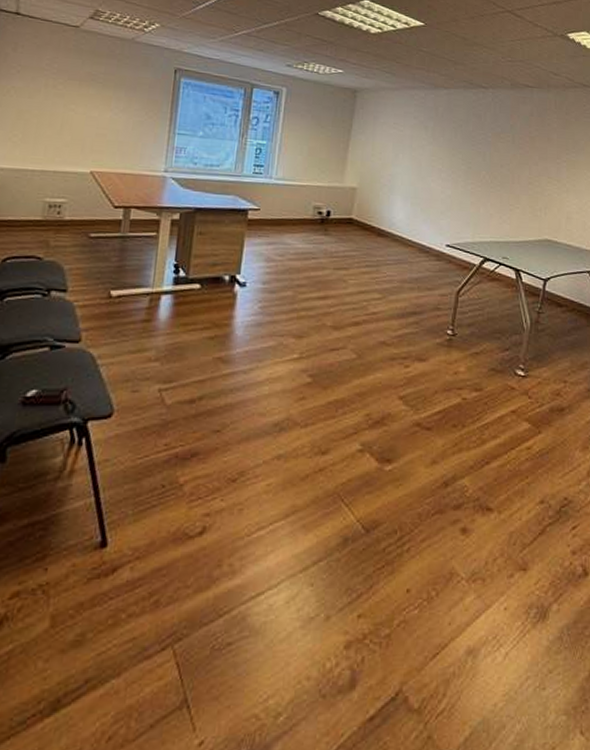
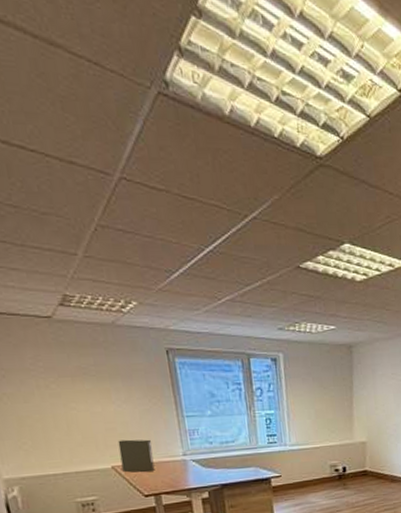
binder: none [100,146,137,184] -> present [118,439,155,473]

